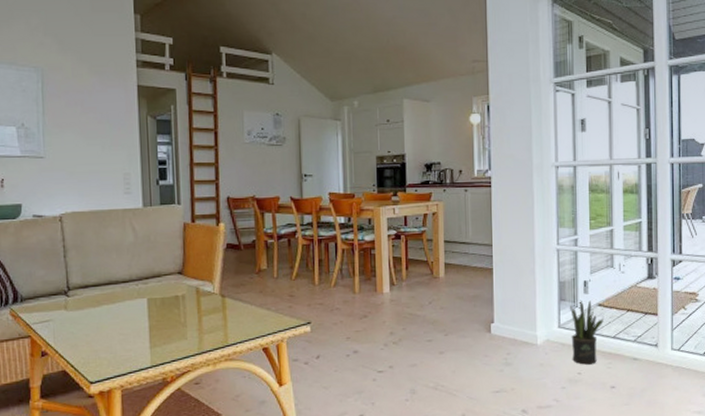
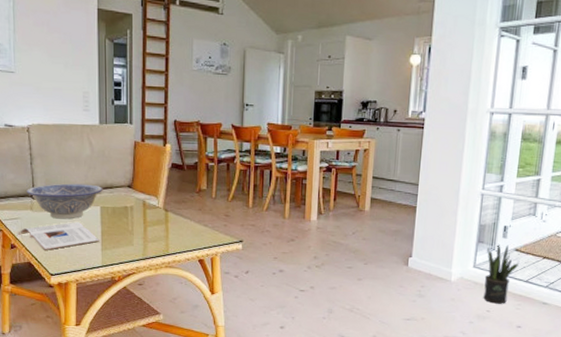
magazine: none [49,318,148,355] -> present [17,222,100,250]
decorative bowl: none [60,274,150,317] -> present [26,183,103,219]

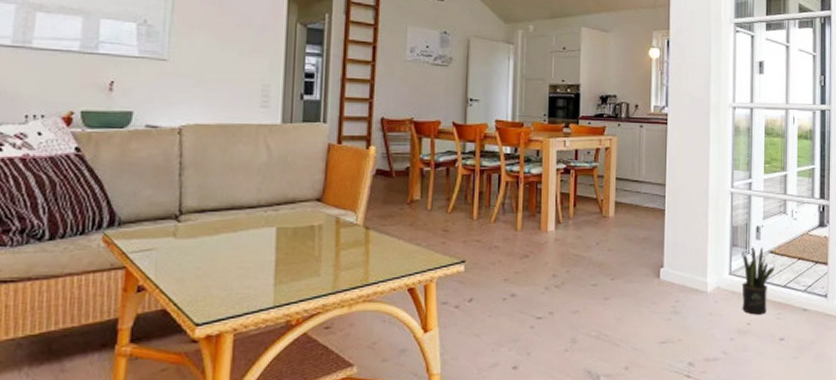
magazine: present [17,222,100,250] -> none [150,250,273,291]
decorative bowl: present [26,183,103,219] -> none [169,199,282,247]

